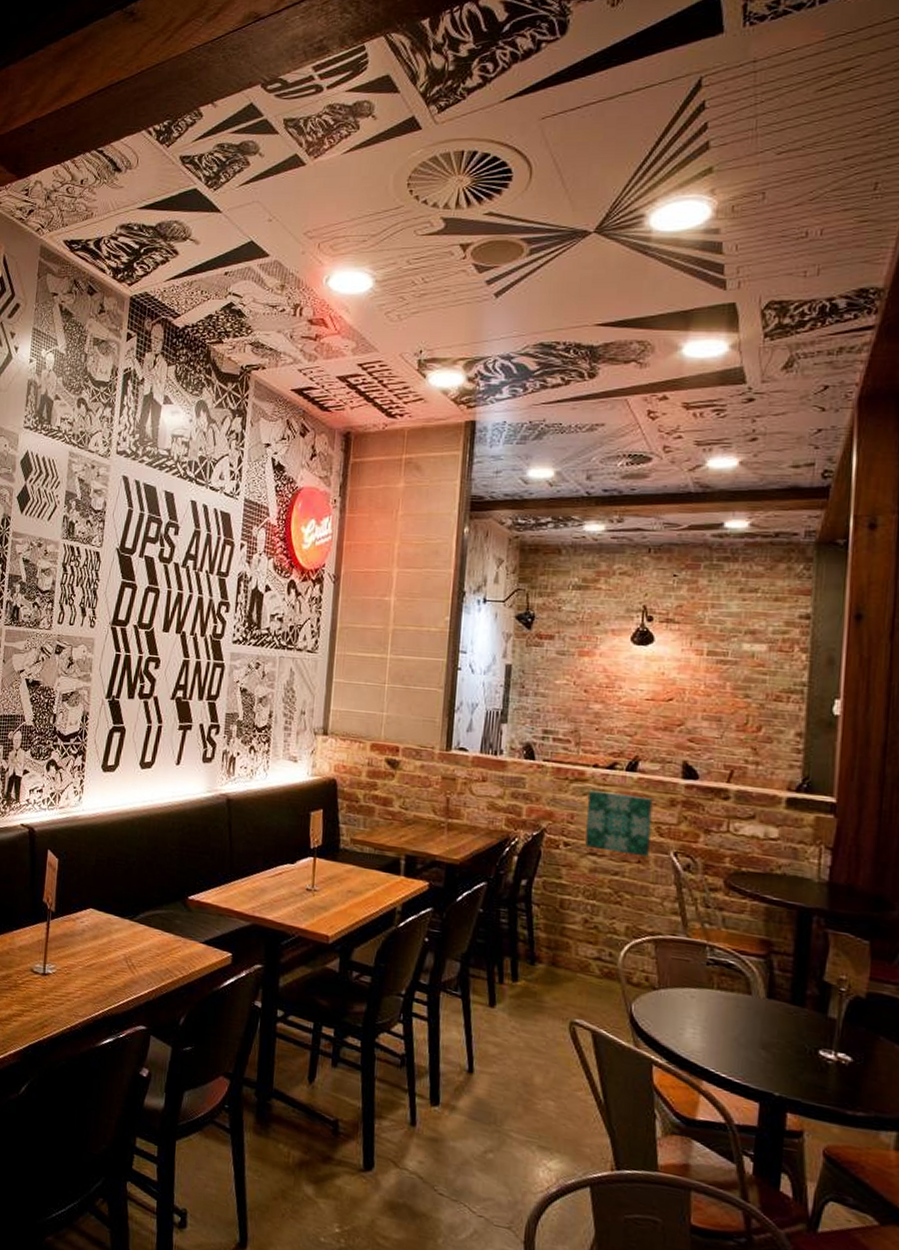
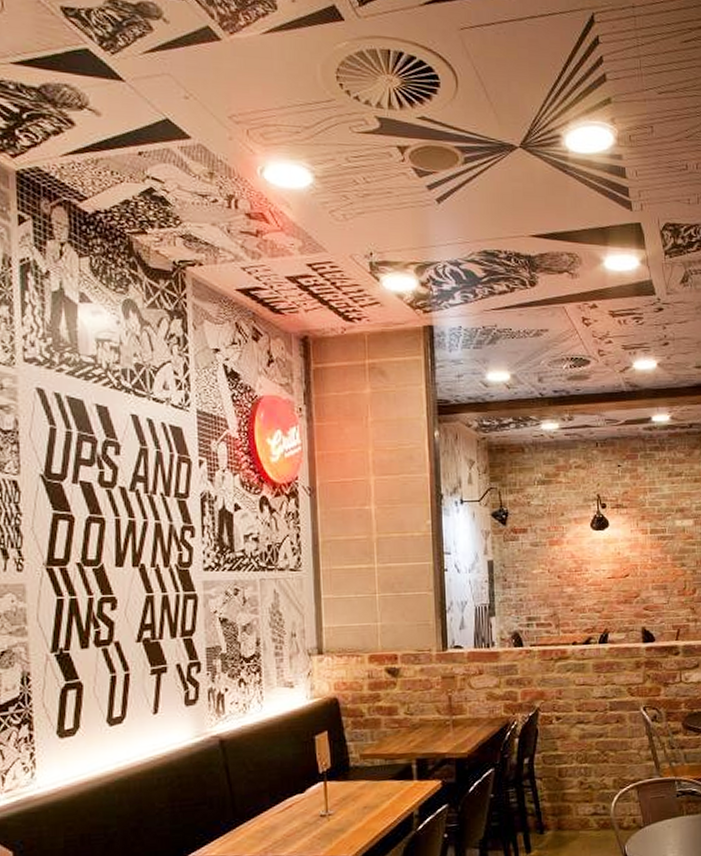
wall art: present [585,790,653,857] -> none [570,664,625,718]

